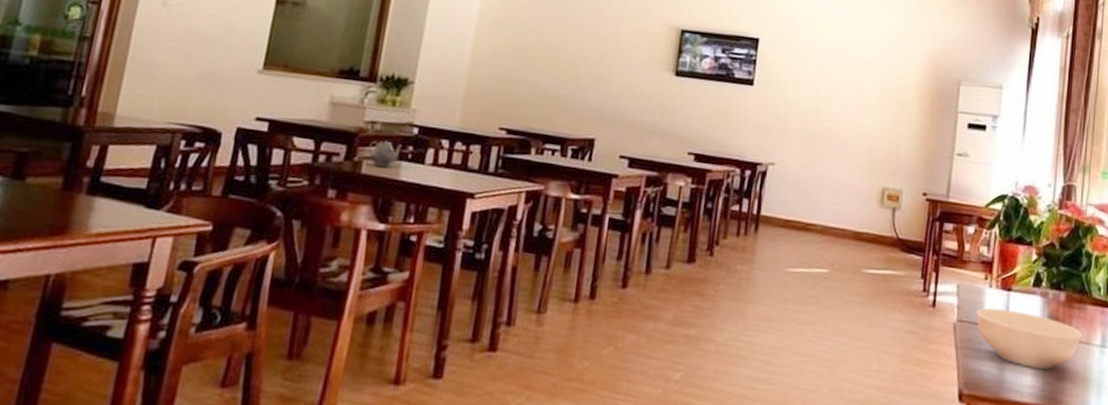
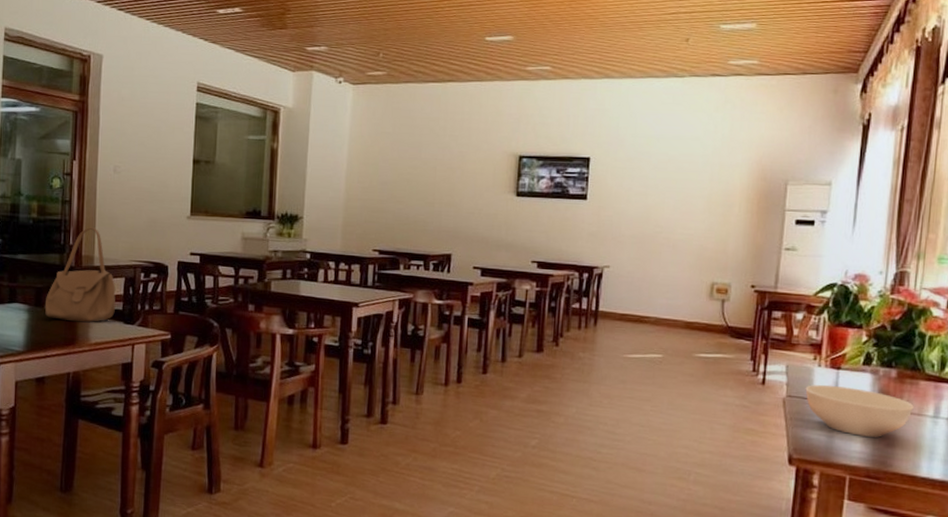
handbag: none [26,74,141,204] -> present [45,227,116,323]
teapot: present [368,140,403,169] -> none [274,265,300,287]

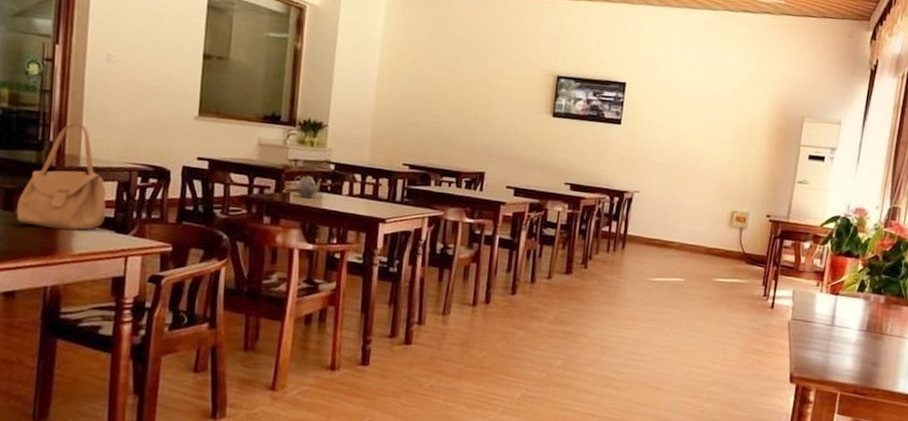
teapot: none [274,265,300,287] -> present [293,175,322,200]
bowl: present [805,384,914,438] -> none [808,309,897,357]

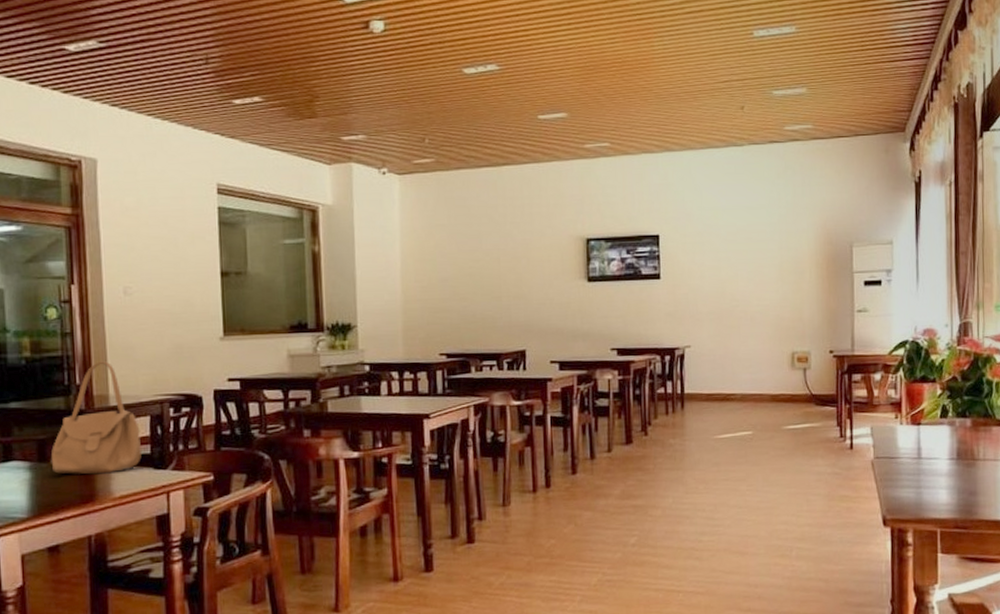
teapot: present [293,175,322,200] -> none [329,380,359,406]

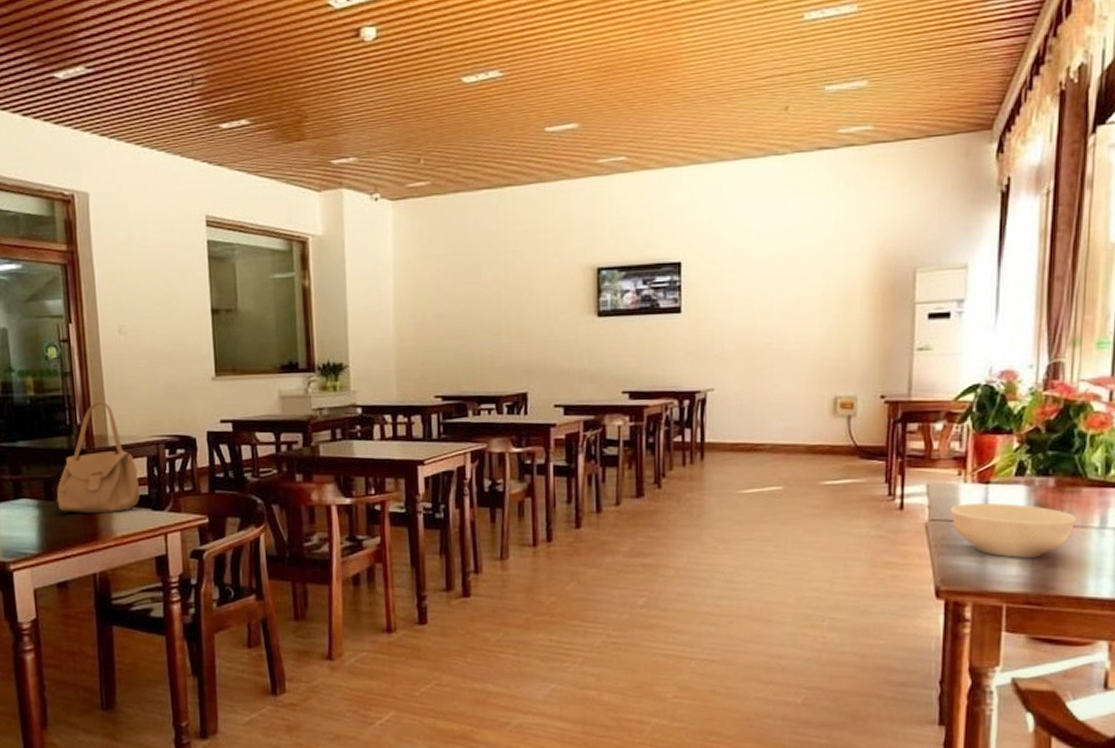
bowl: none [891,441,990,488] -> present [950,502,1076,558]

